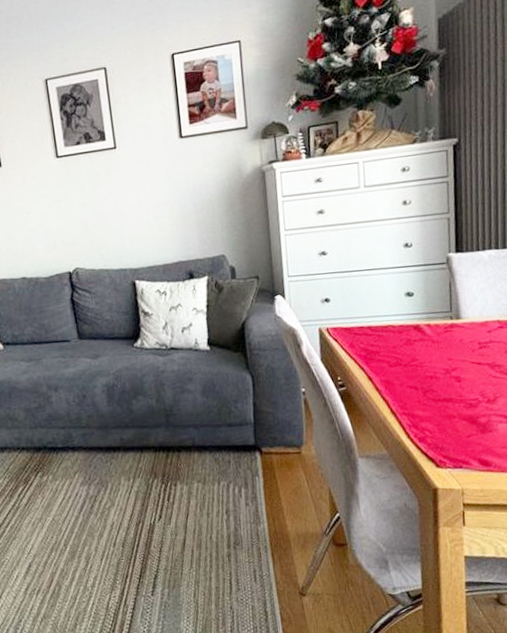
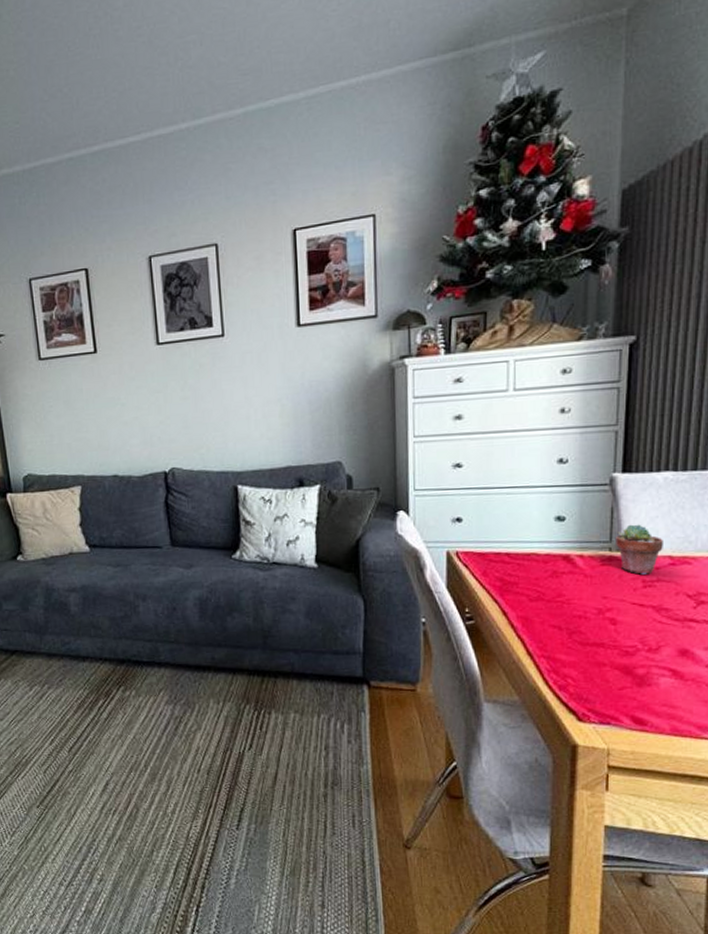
potted succulent: none [455,295,492,338] -> present [616,524,663,575]

